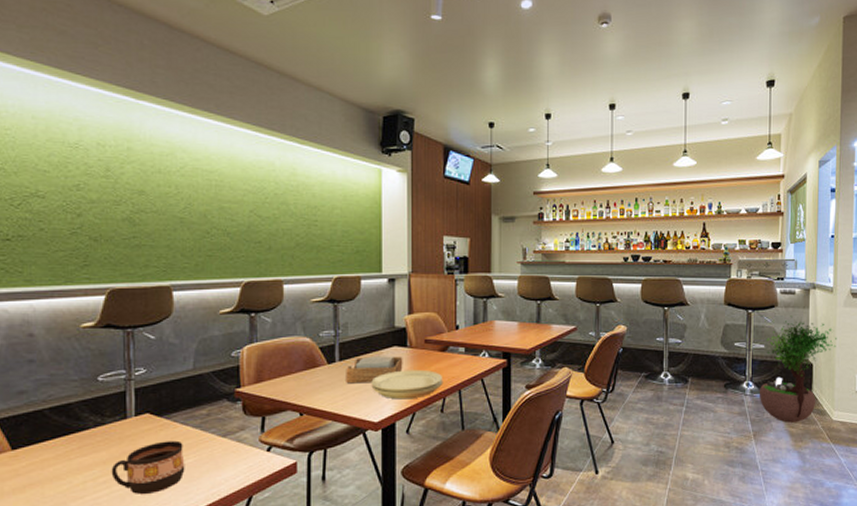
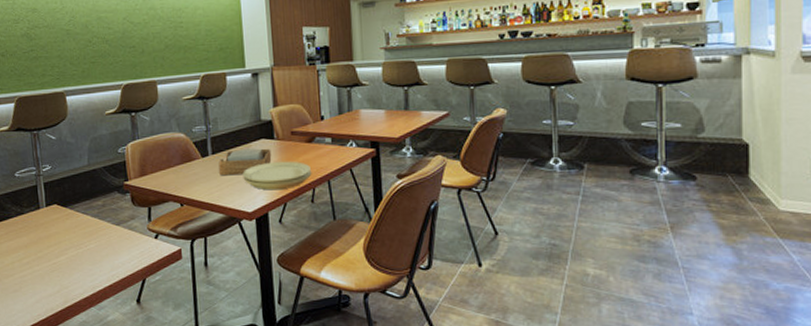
cup: present [111,440,185,494] -> none [31,228,89,274]
potted tree: present [760,315,838,423] -> none [677,88,784,213]

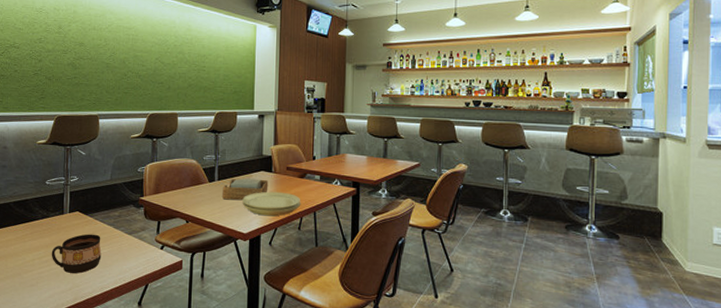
cup: none [31,228,89,274] -> present [51,234,102,274]

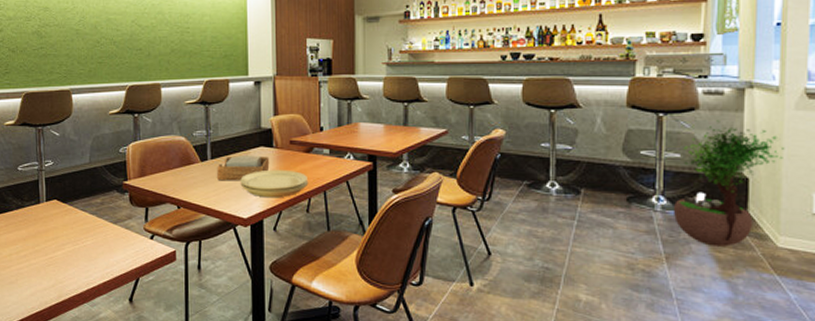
cup: present [51,234,102,274] -> none [29,224,85,269]
potted tree: none [603,163,691,270] -> present [674,120,785,247]

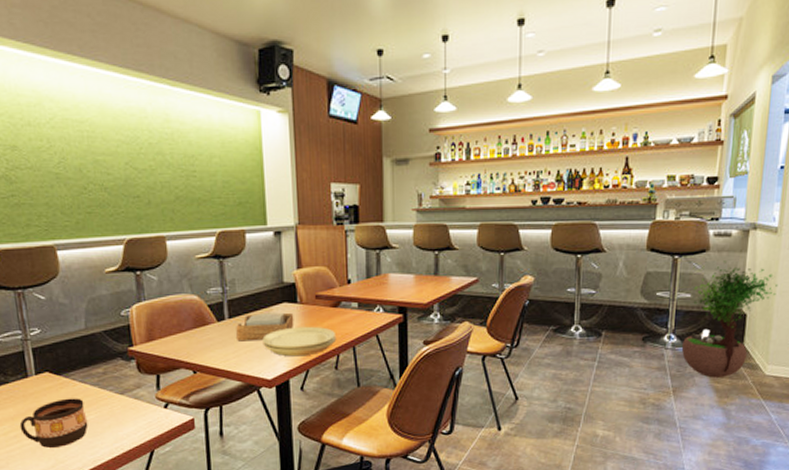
cup: none [29,224,85,269] -> present [19,398,88,448]

